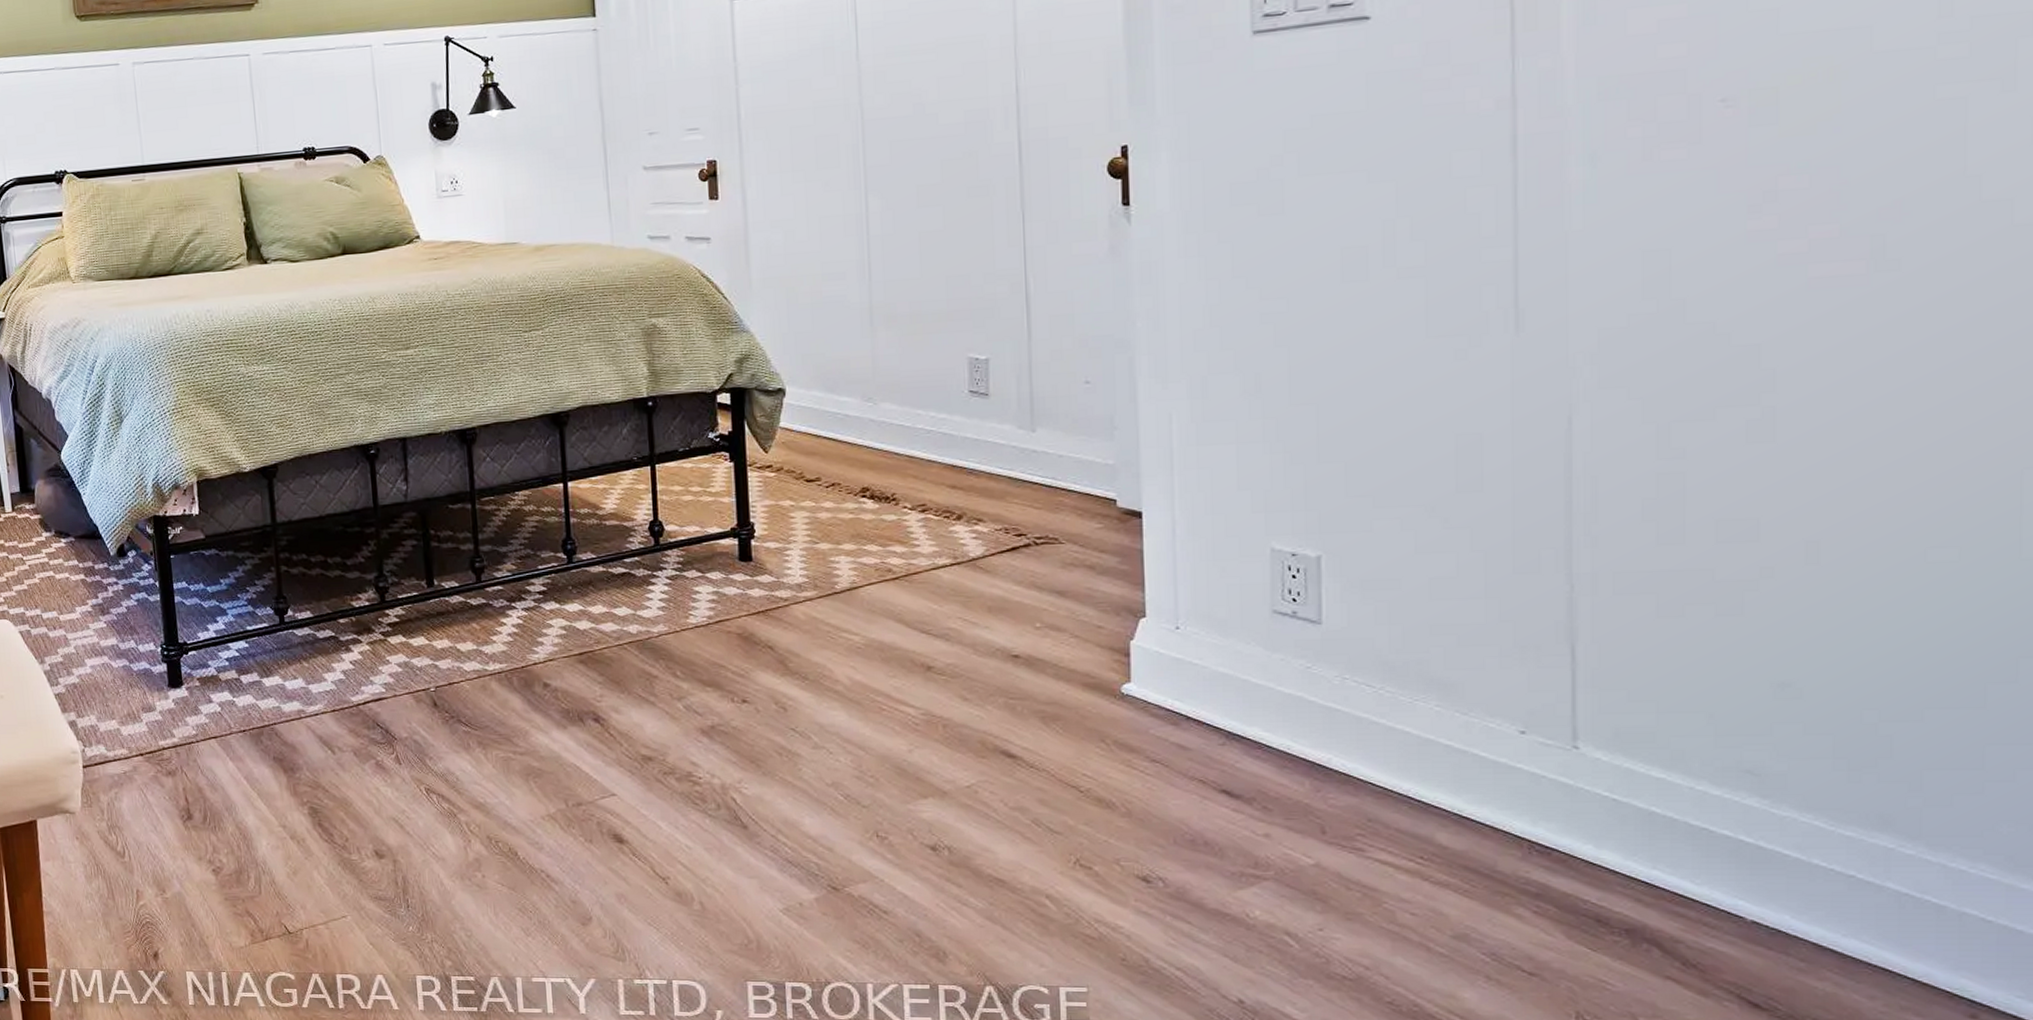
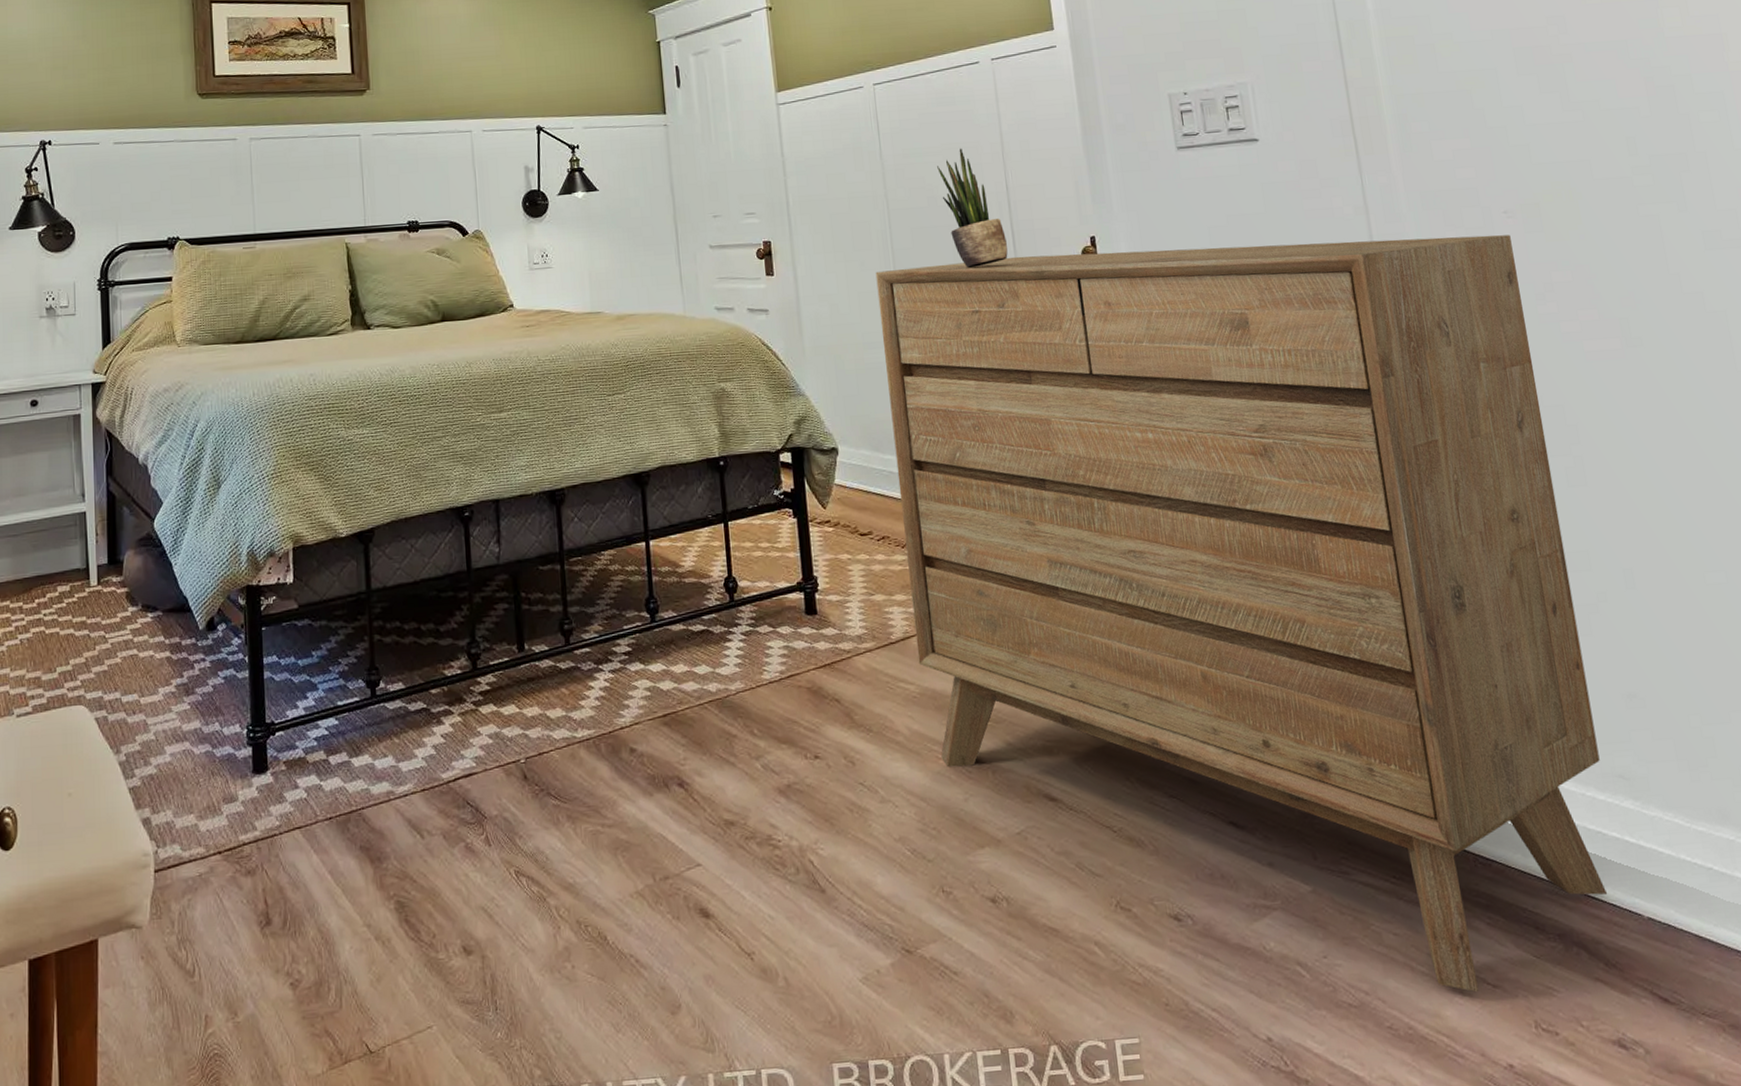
dresser: none [842,129,1726,978] -> present [875,235,1608,993]
potted plant: none [928,43,1011,186] -> present [937,148,1008,267]

